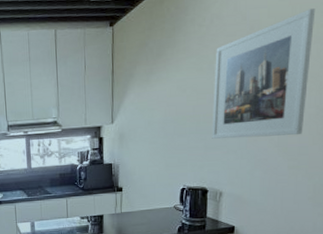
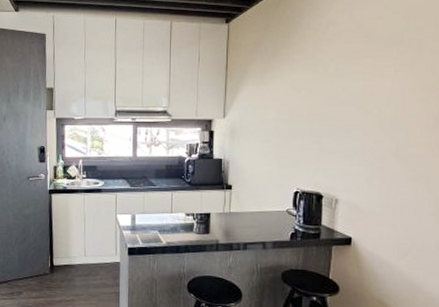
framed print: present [212,8,316,139] -> none [327,24,430,146]

